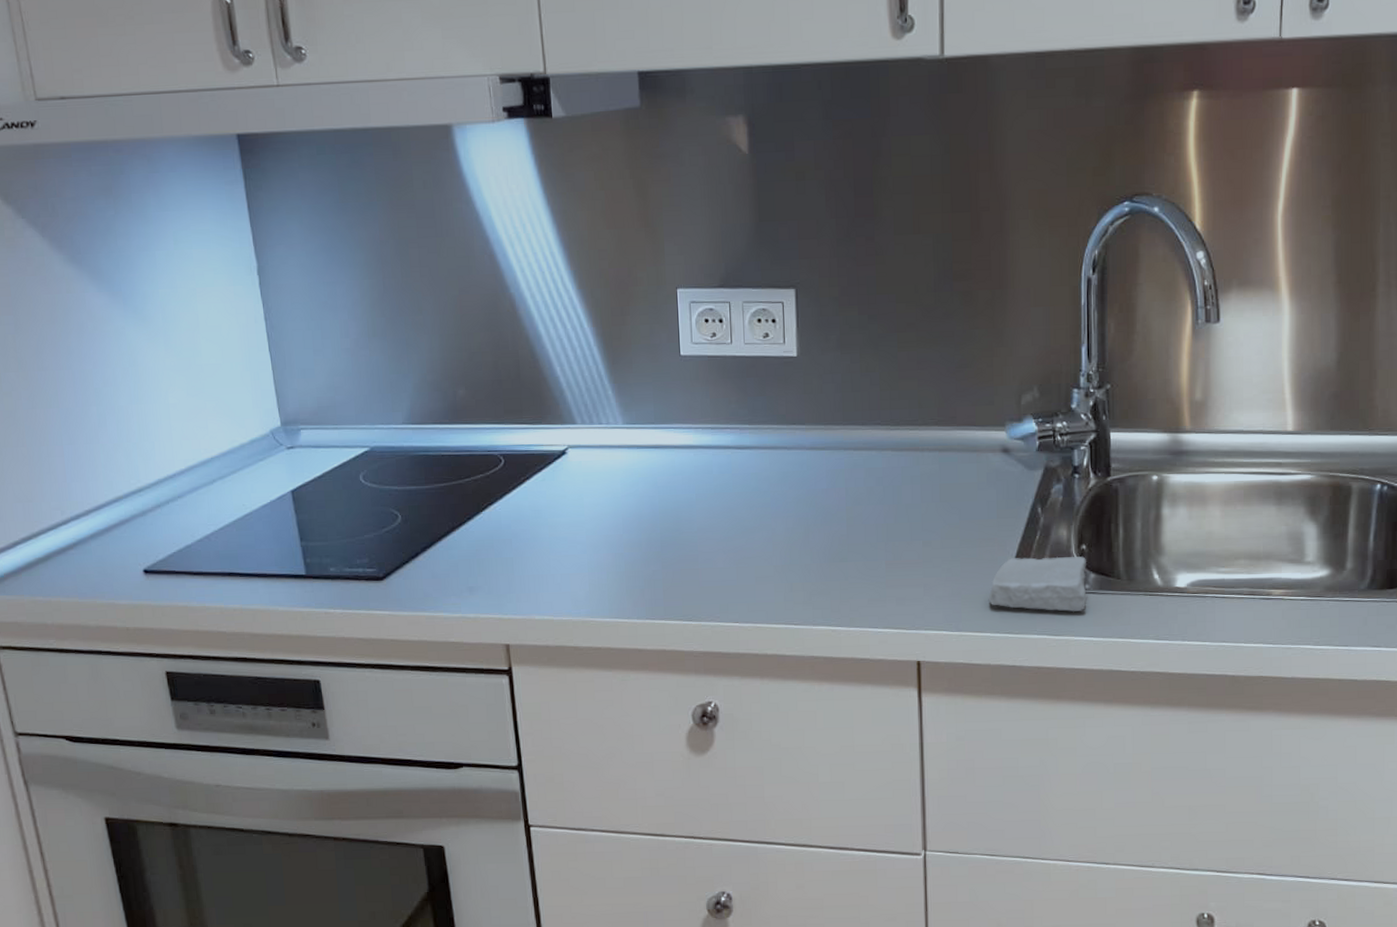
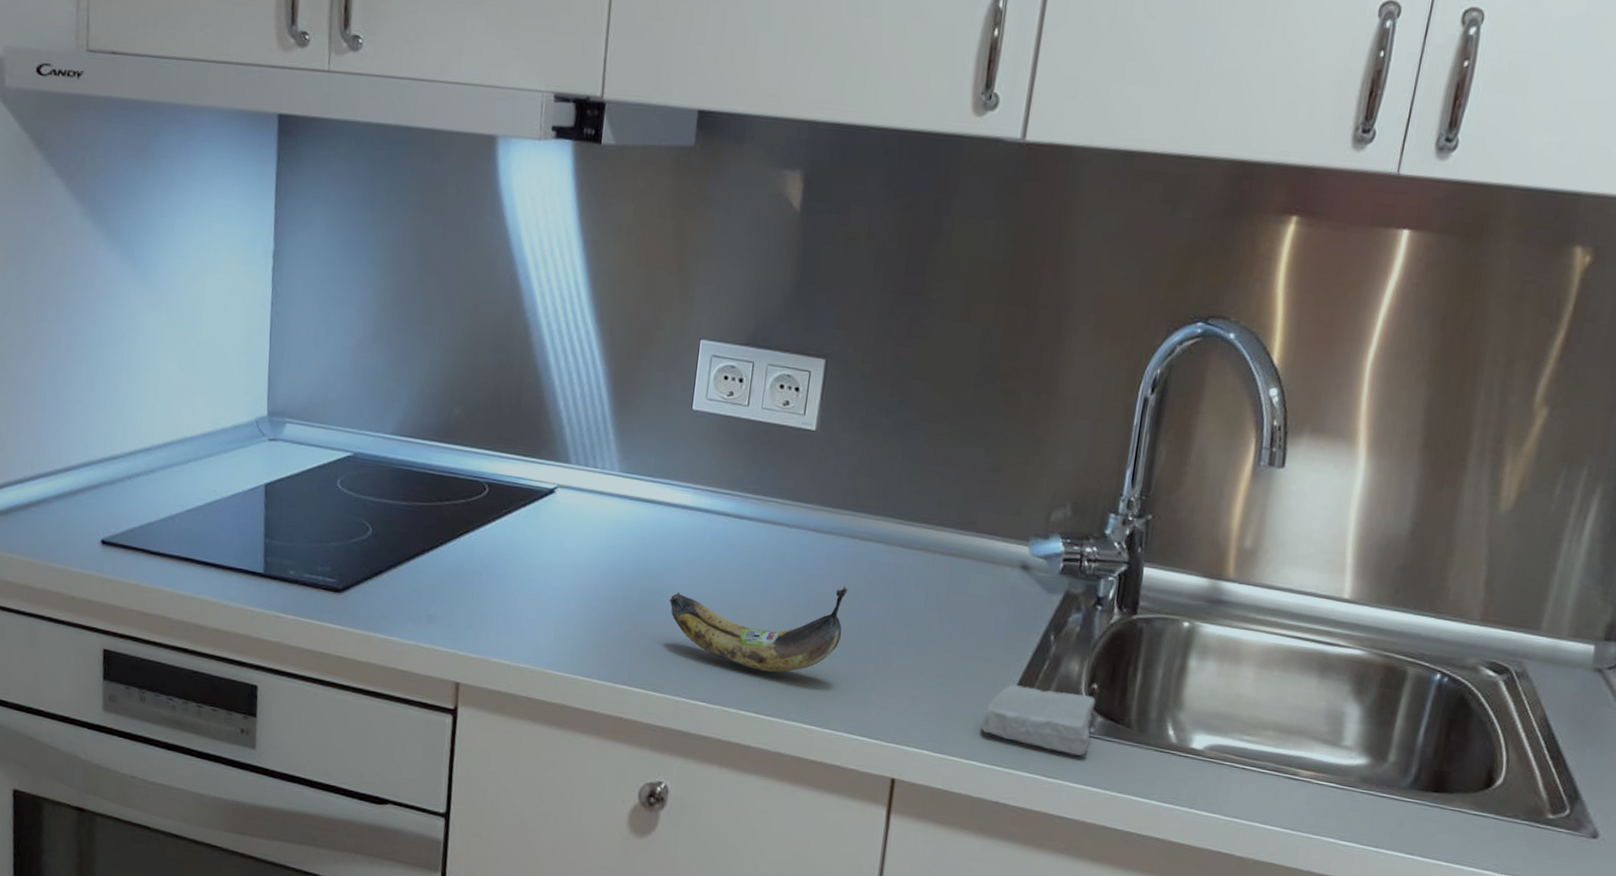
banana: none [689,494,852,586] -> present [669,586,849,673]

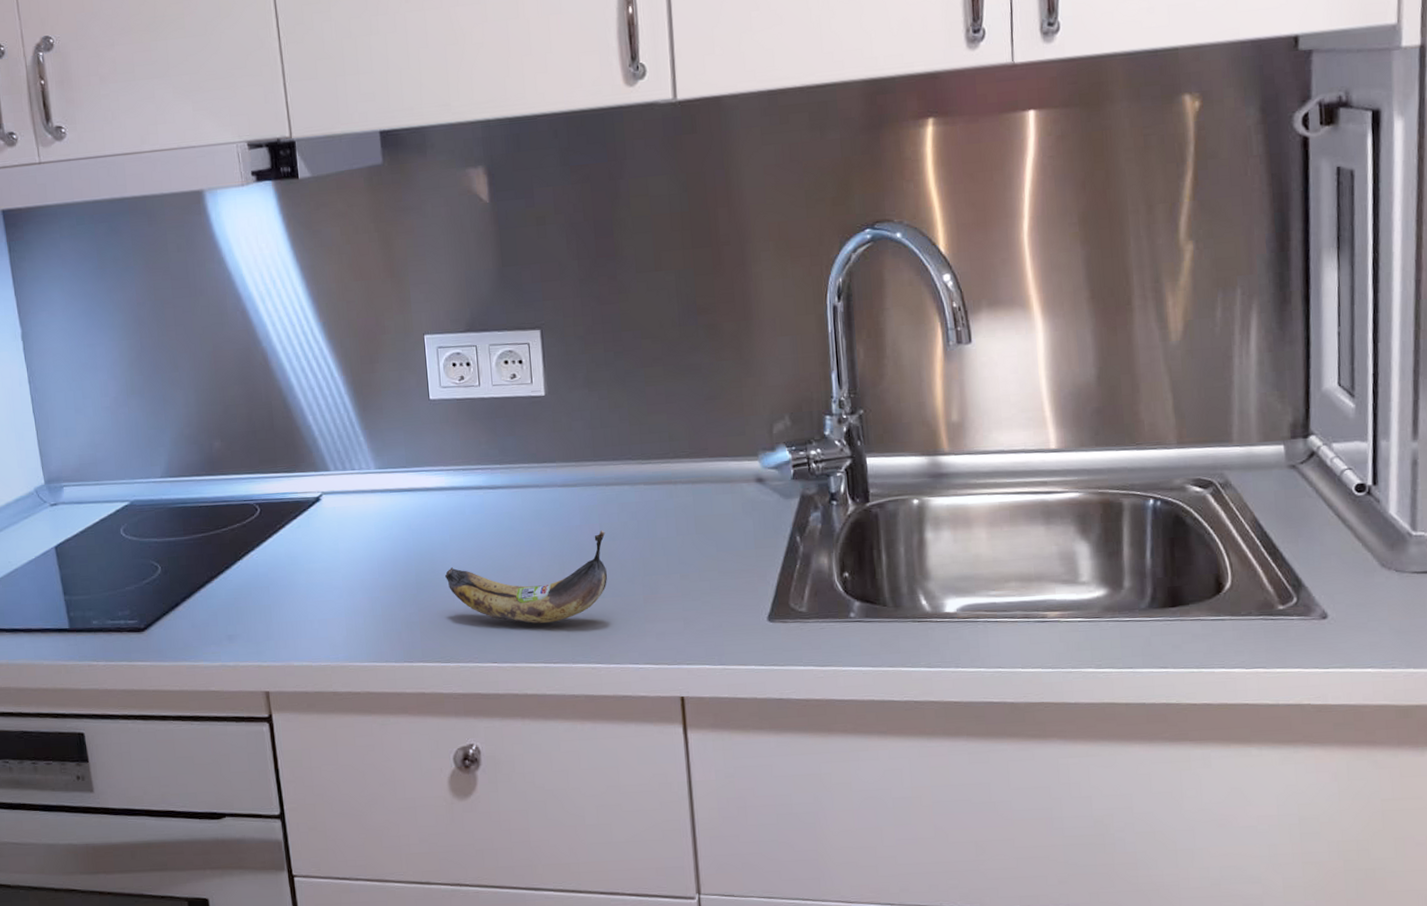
soap bar: present [980,684,1096,756] -> none [751,584,853,641]

